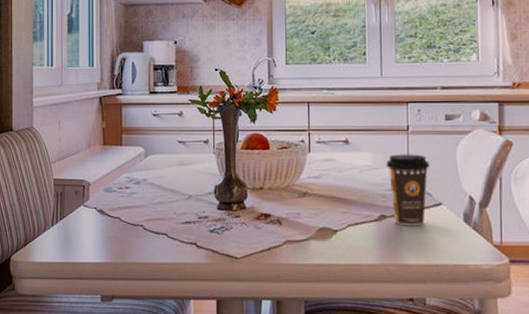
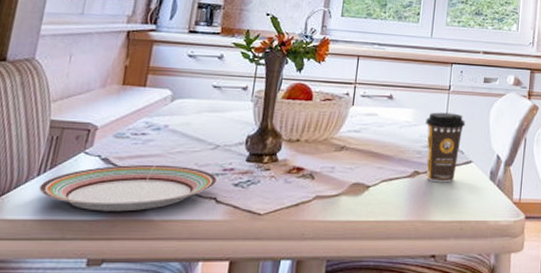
plate: none [55,214,195,256] -> present [39,164,218,212]

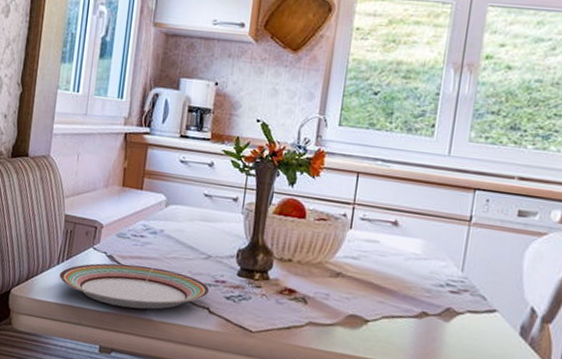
coffee cup: present [425,112,465,183] -> none [437,246,490,331]

